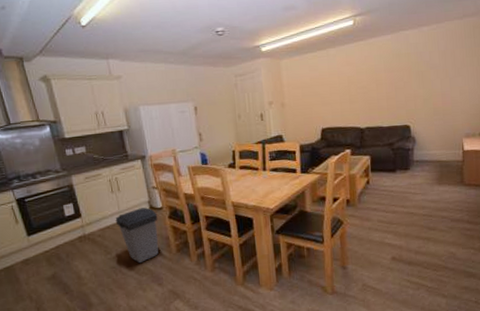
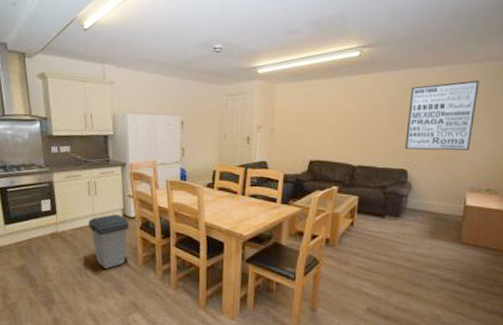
wall art: none [403,36,461,107] -> present [405,80,479,151]

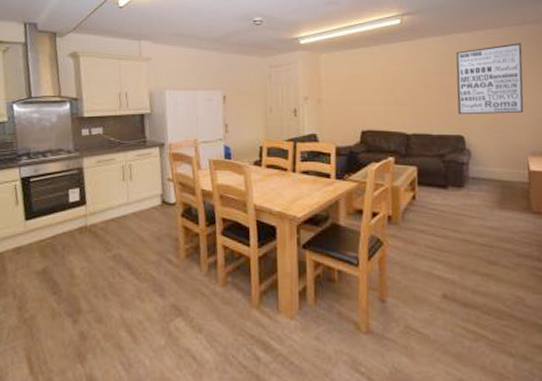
trash can: present [88,214,130,270] -> none [122,201,169,267]

